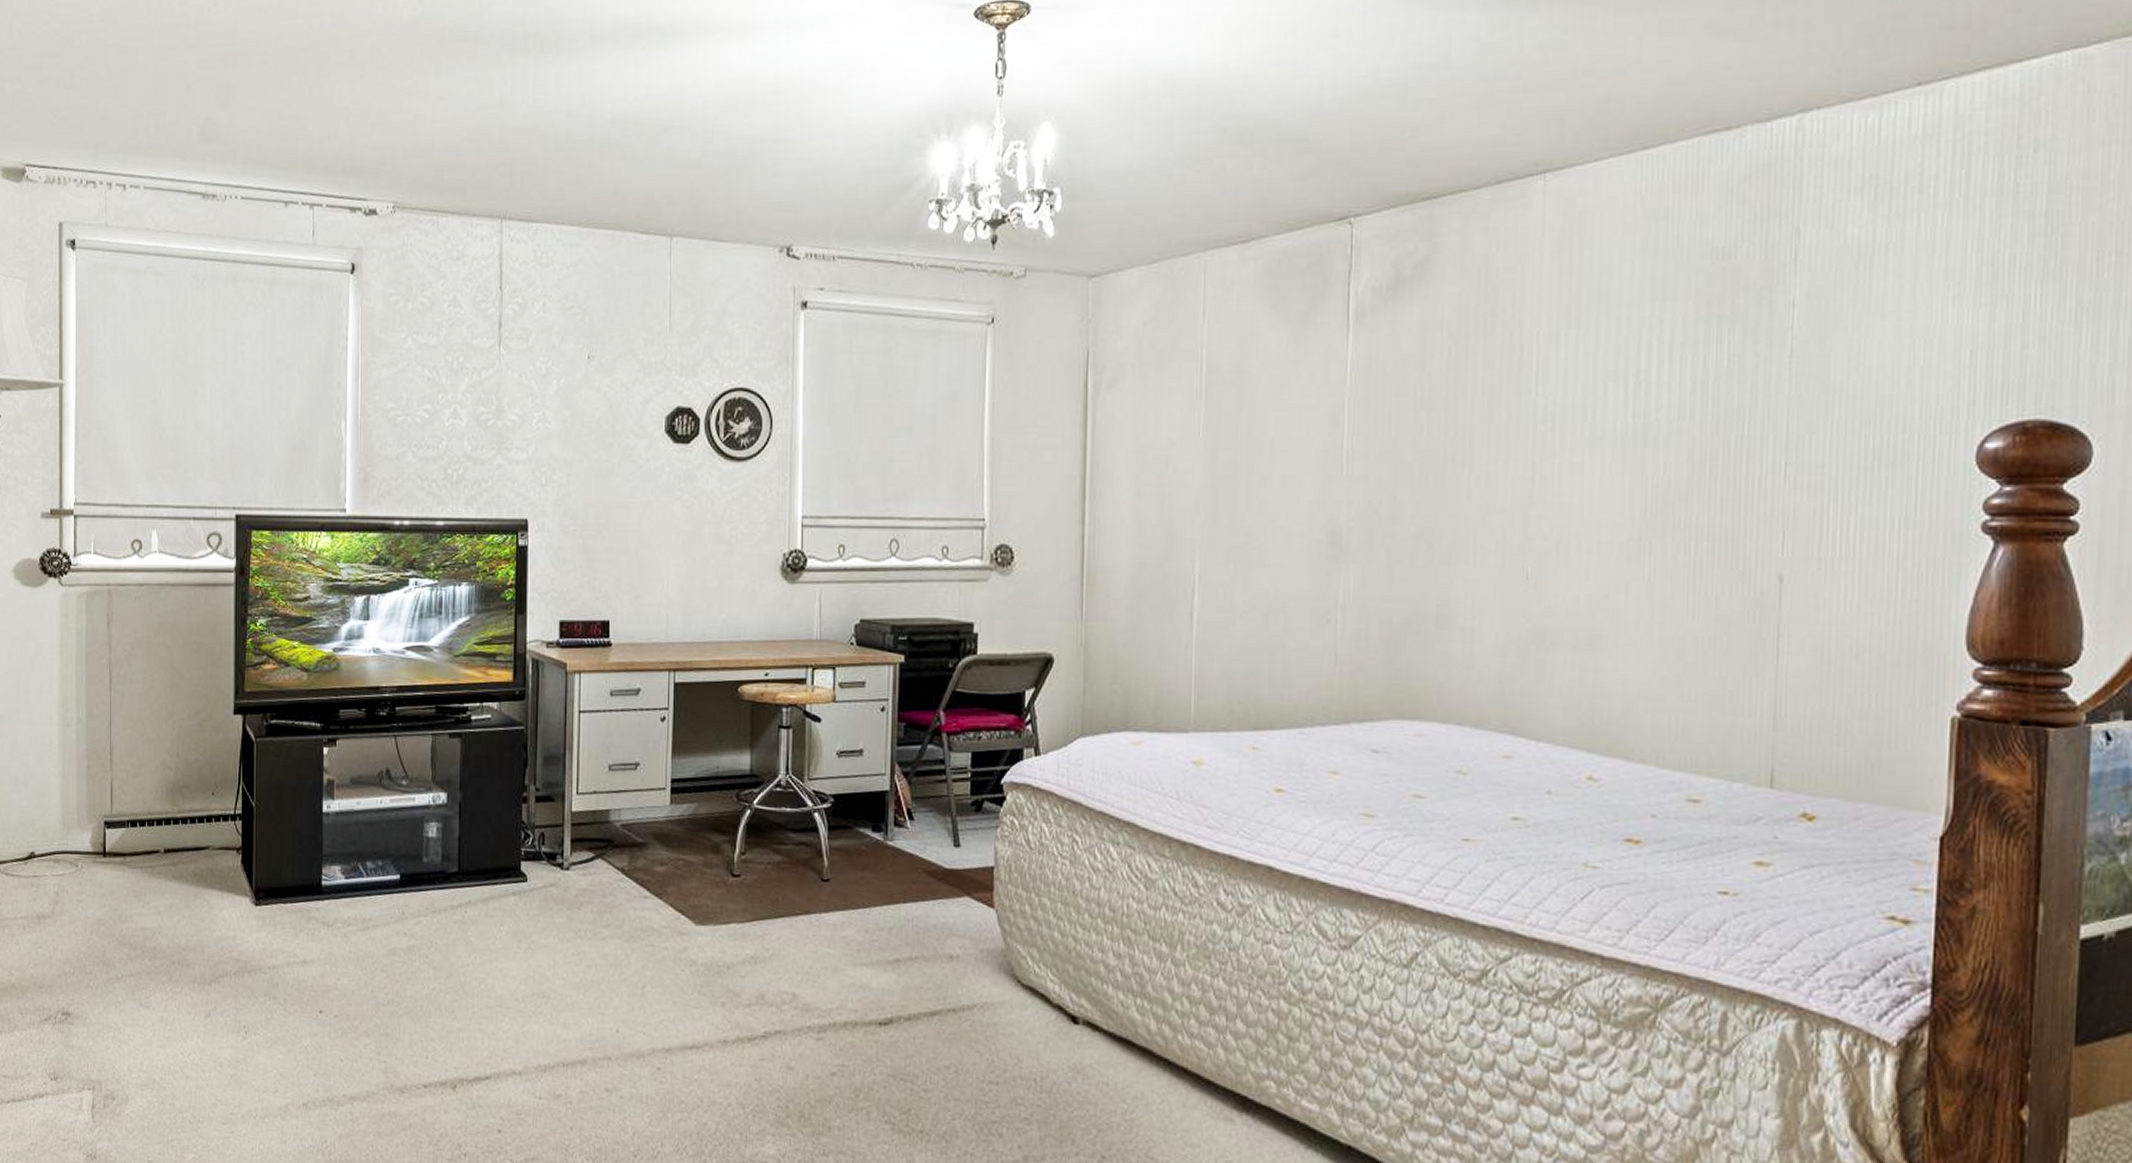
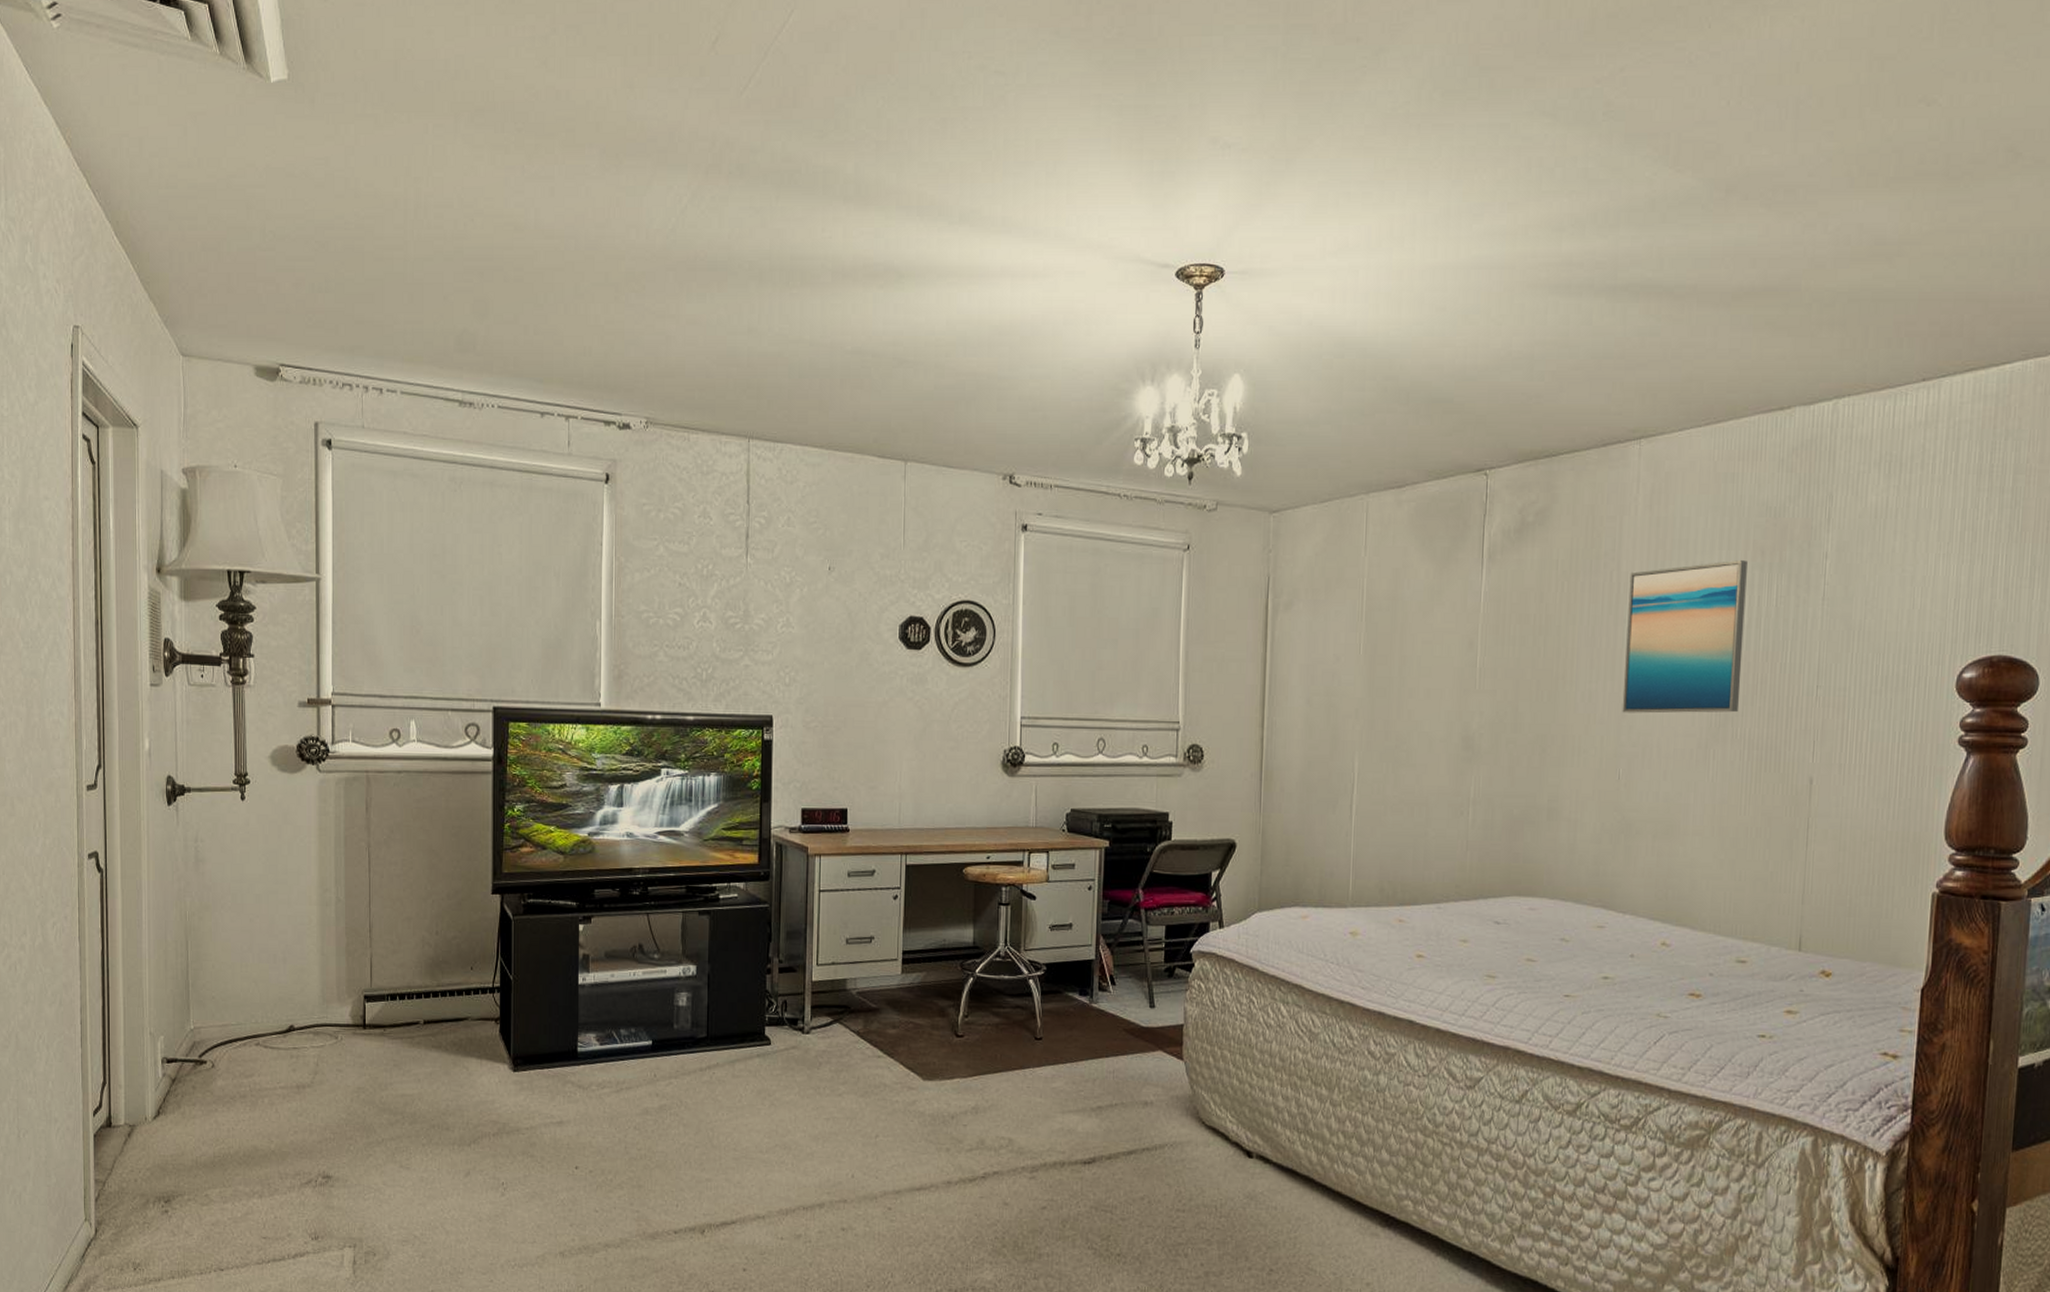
wall art: none [1529,313,1688,500] -> present [1622,560,1747,714]

